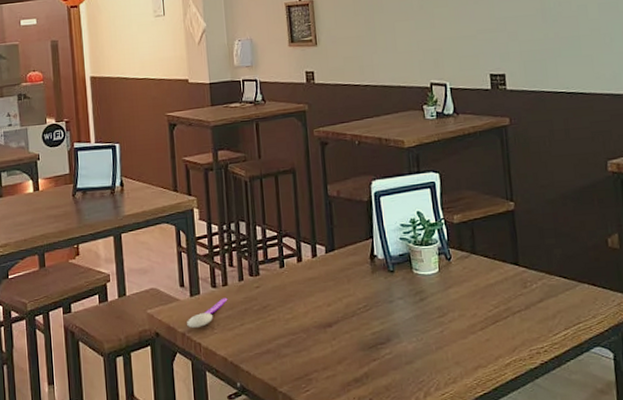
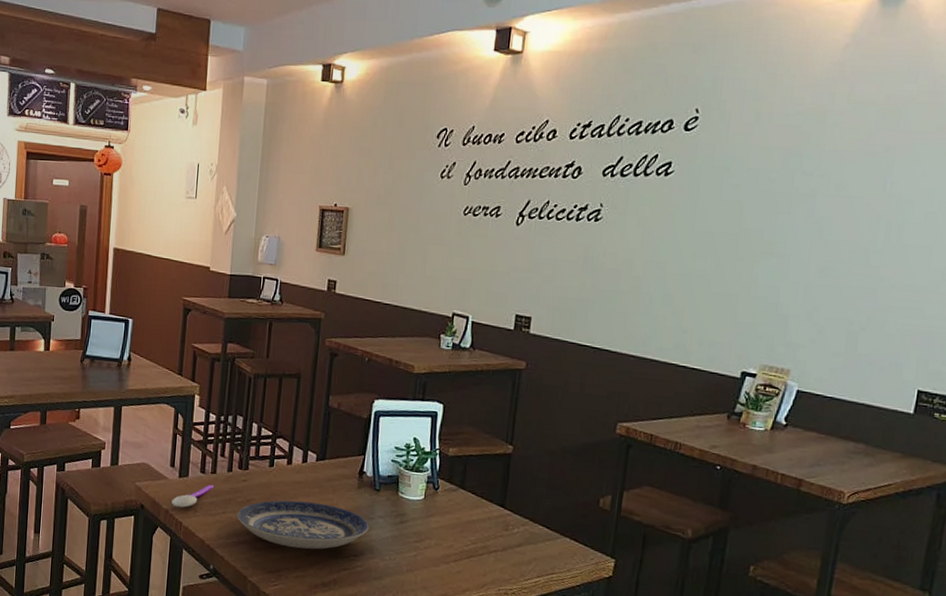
plate: none [256,296,391,348] -> present [237,500,369,550]

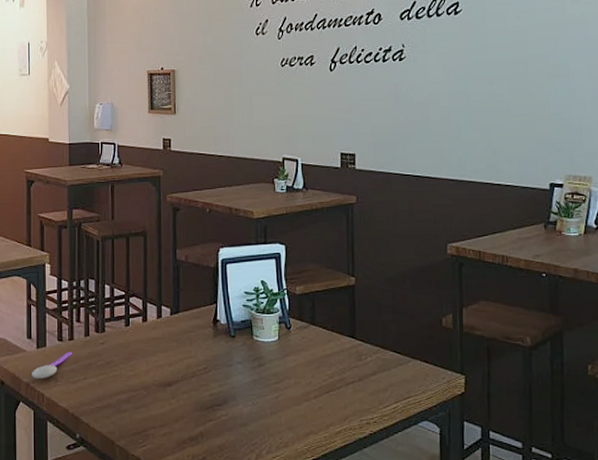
plate: present [237,500,369,550] -> none [98,357,229,405]

